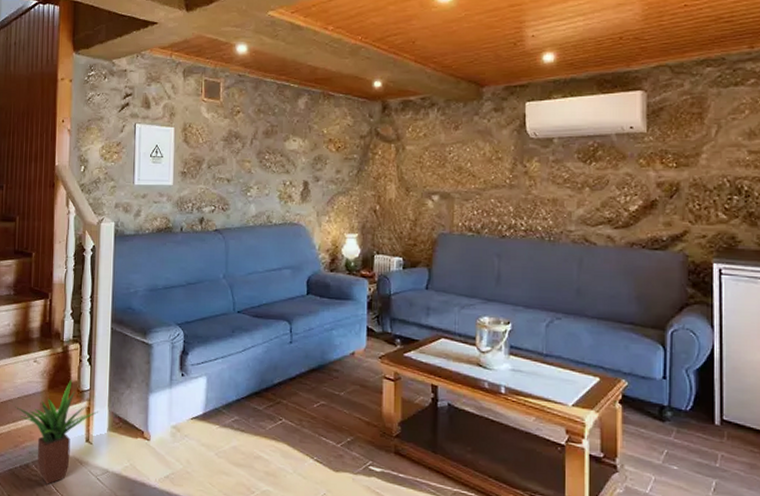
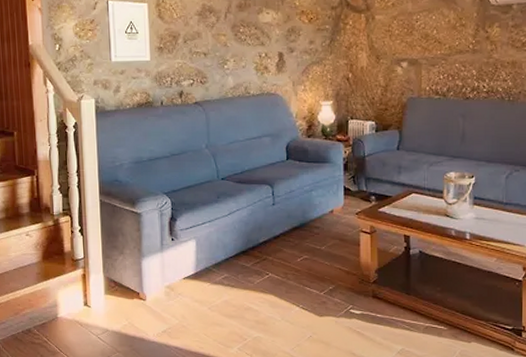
potted plant: present [15,379,98,485] -> none [12,249,94,346]

